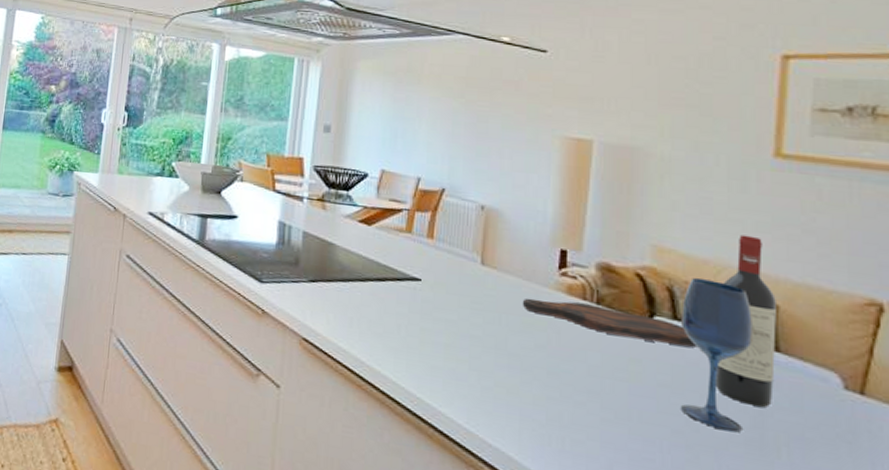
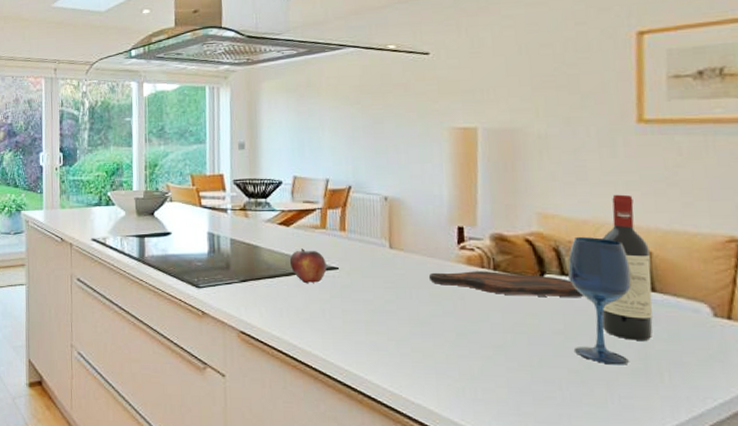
fruit: none [366,252,408,294] -> present [289,248,327,283]

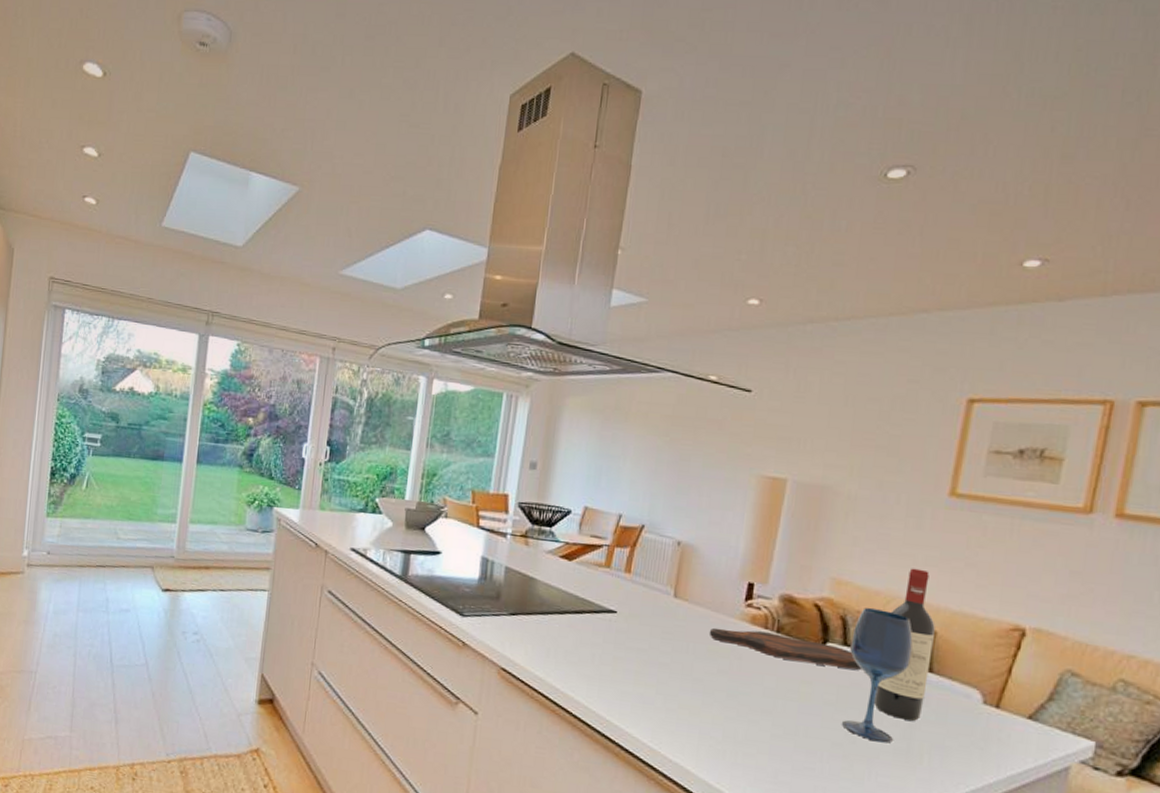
fruit: present [289,248,327,283] -> none [565,586,605,625]

